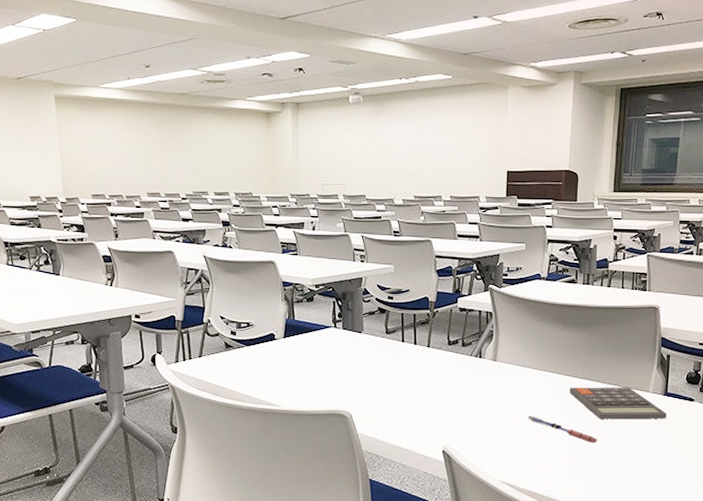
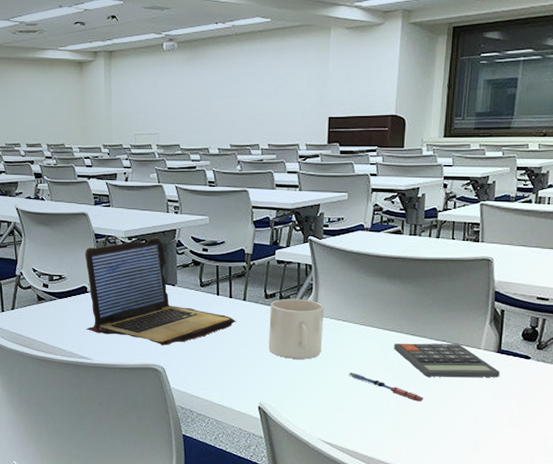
laptop: none [272,284,421,392] -> present [84,236,237,346]
mug: none [452,345,504,404] -> present [268,298,324,359]

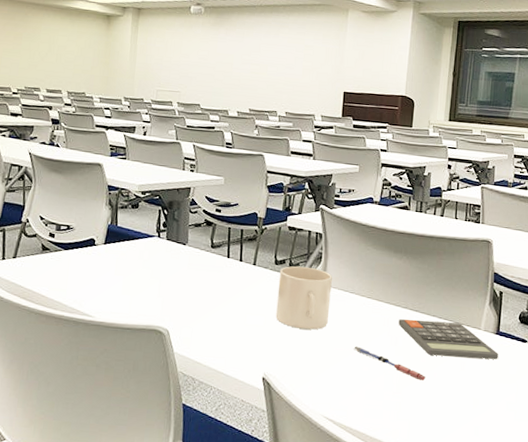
laptop: present [84,236,237,346] -> none [91,193,246,307]

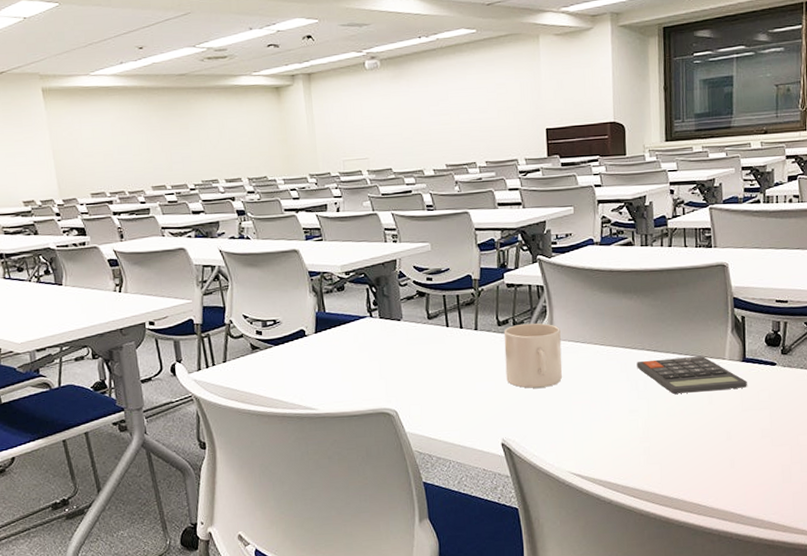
pen: present [353,346,426,381] -> none [593,397,673,422]

